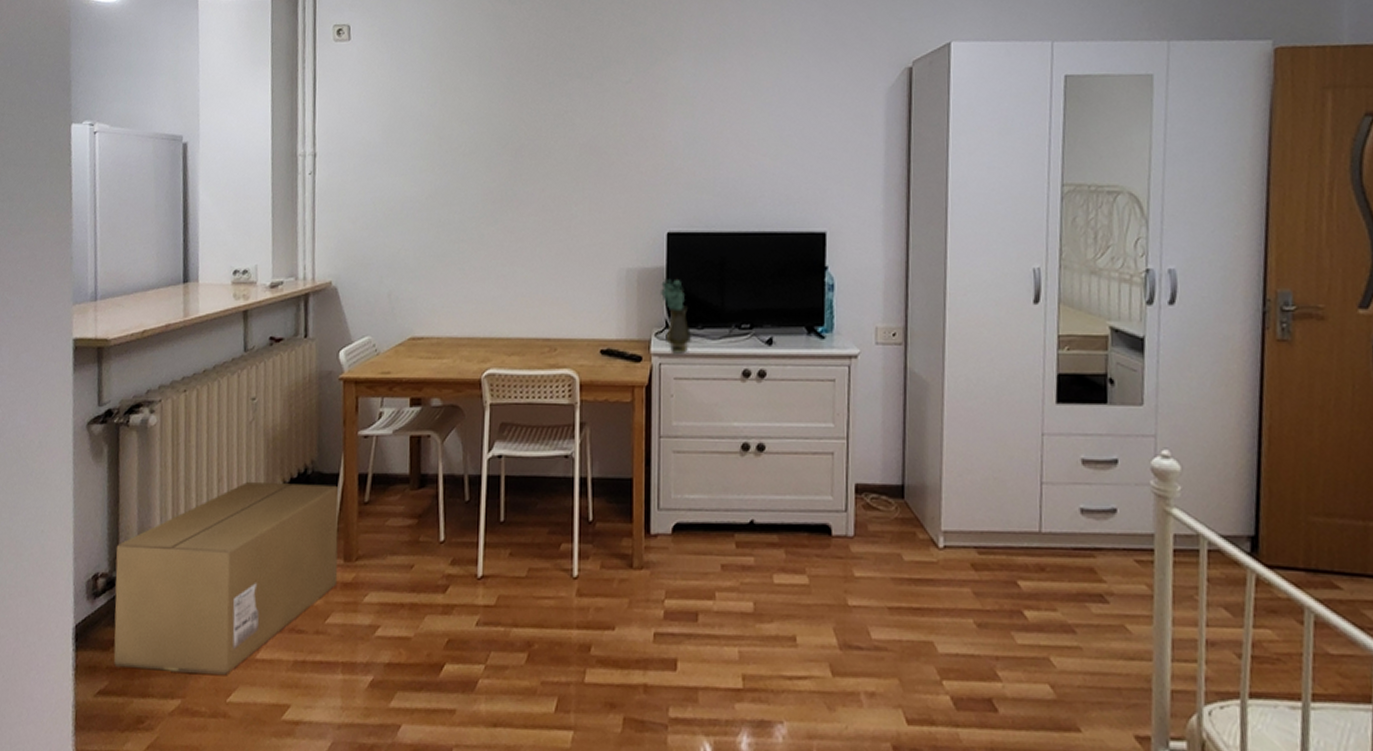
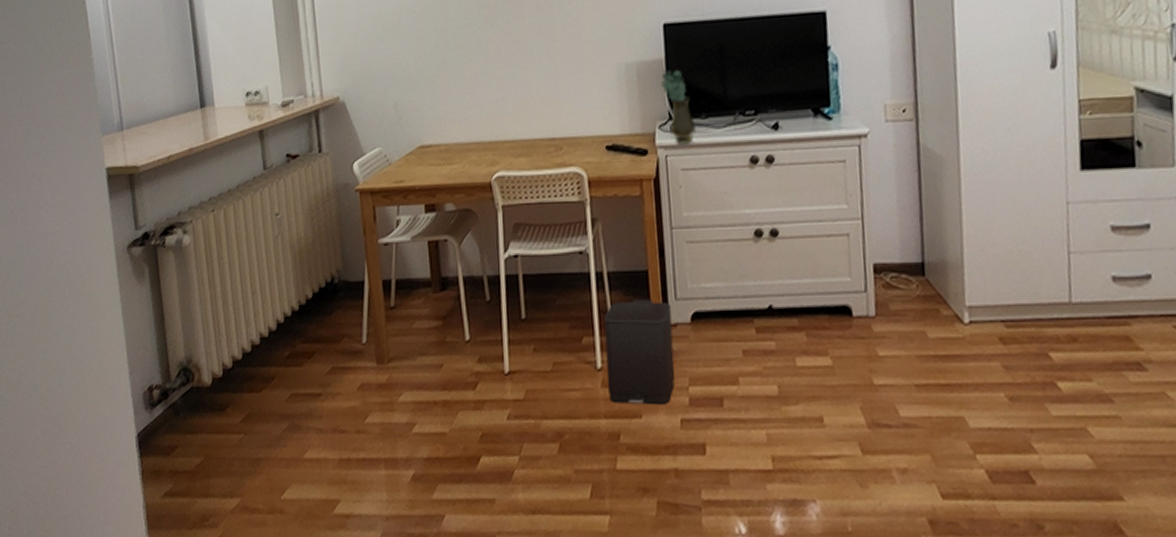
box: present [114,482,339,675] -> none [166,292,373,474]
pedal bin: none [583,507,652,616] -> present [604,299,676,404]

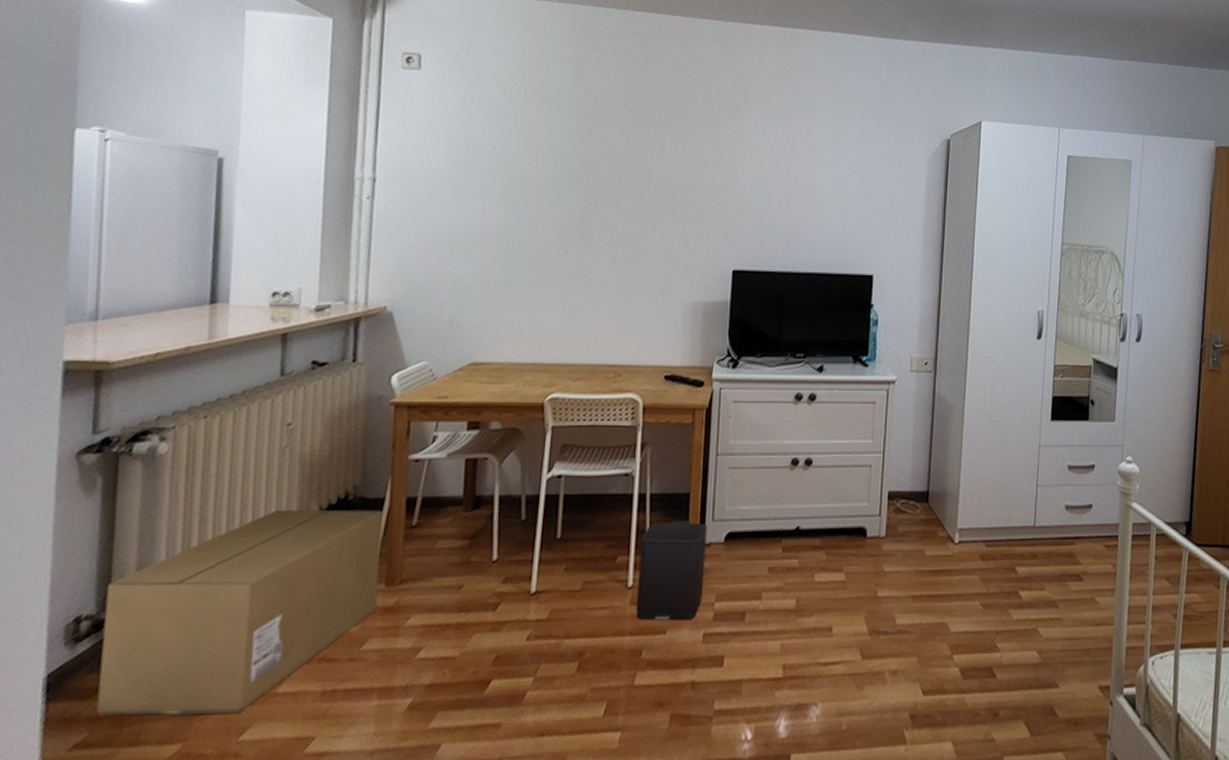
box: none [166,292,373,474] -> present [97,510,384,716]
vase: present [660,69,696,145] -> none [723,311,750,379]

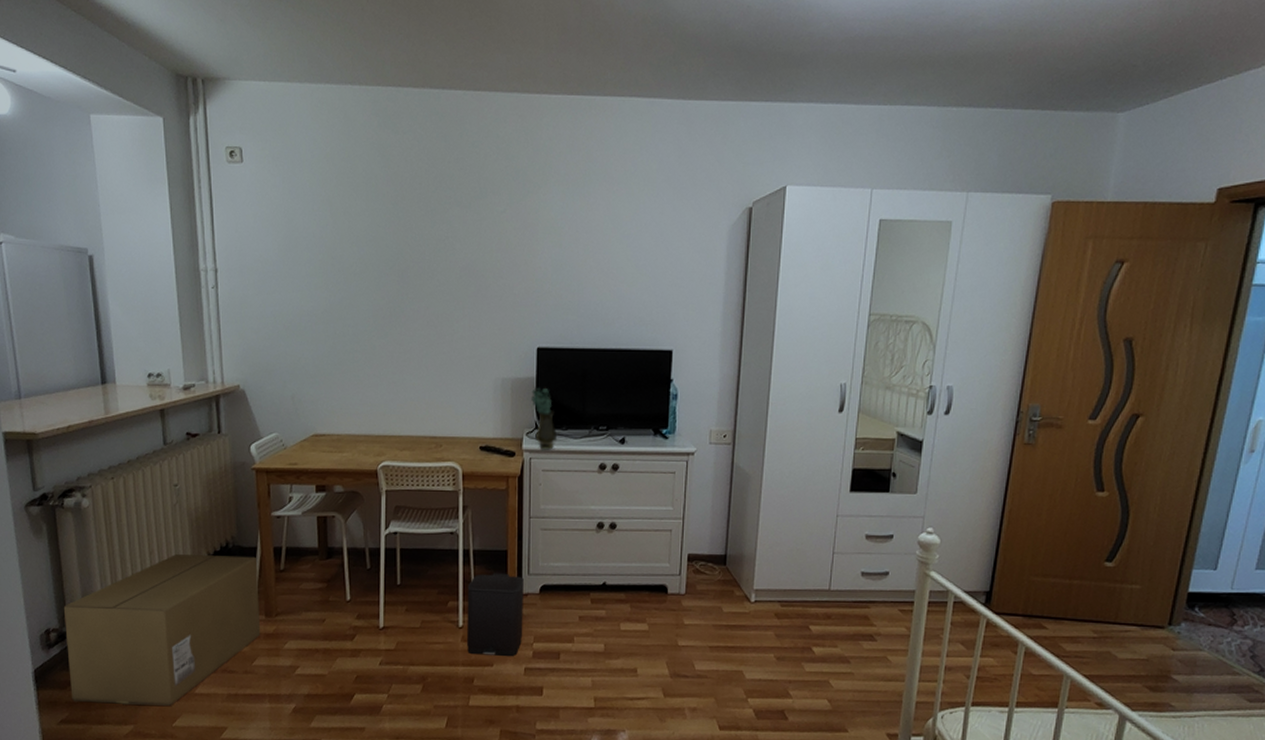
vase: none [723,311,750,379] -> present [530,387,557,450]

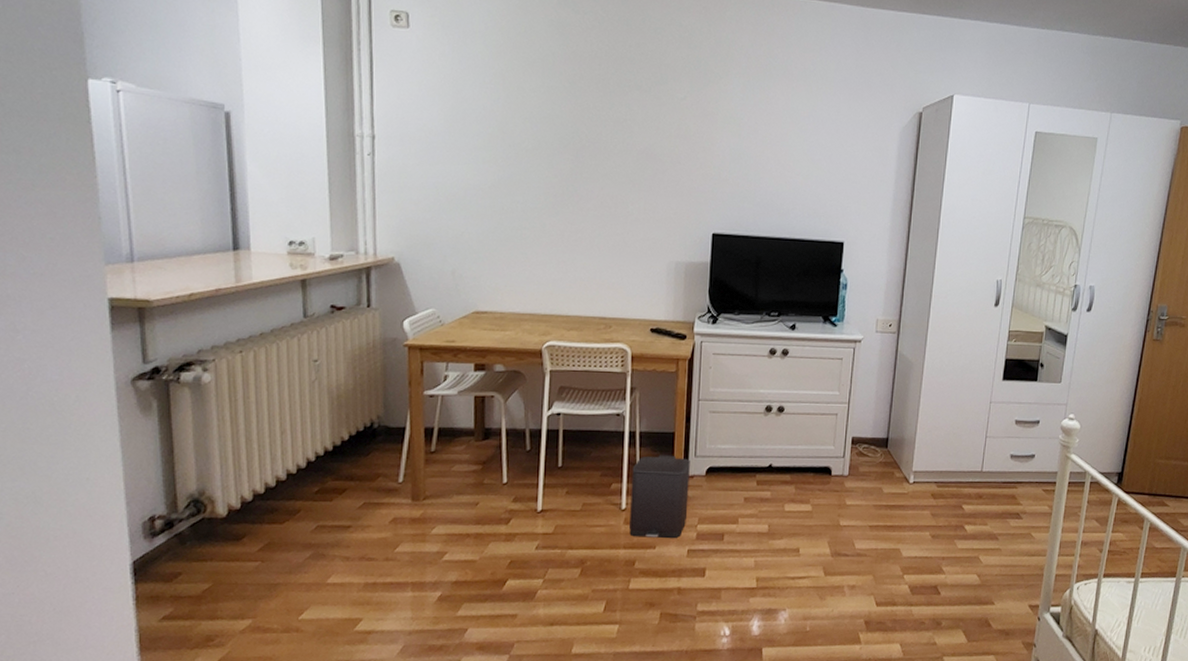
box: present [63,554,261,706] -> none [173,434,406,597]
vase: present [530,387,557,450] -> none [703,272,729,334]

